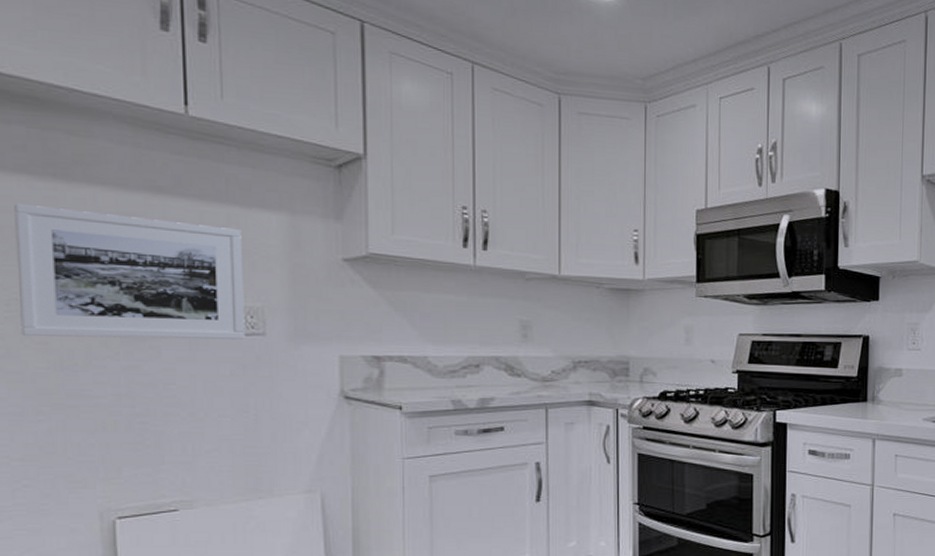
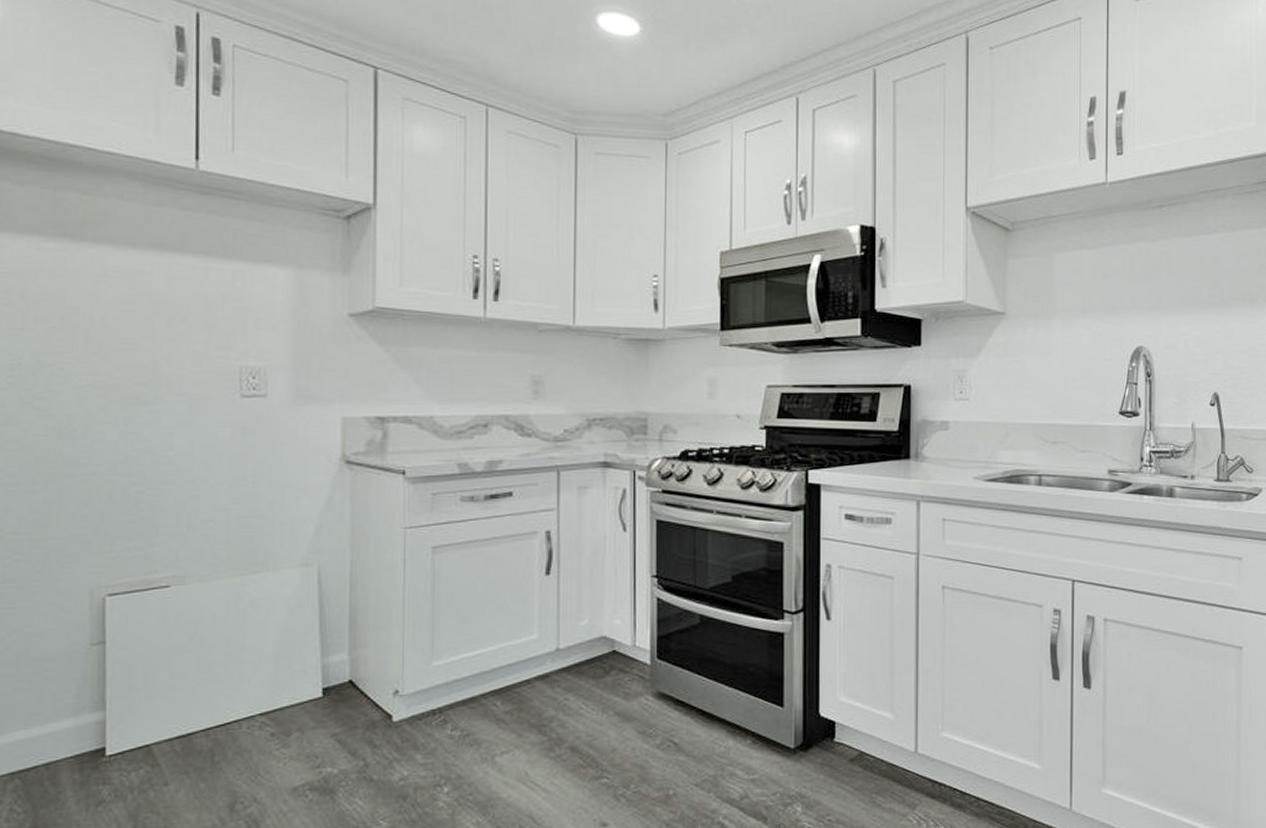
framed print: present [14,203,245,339] -> none [22,265,247,402]

